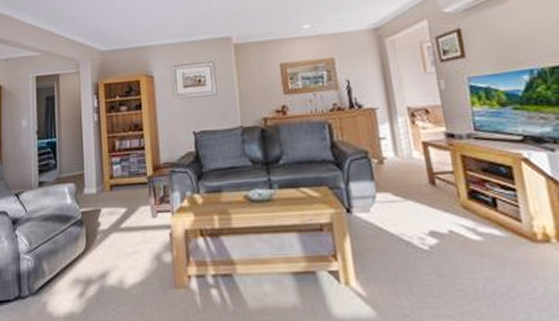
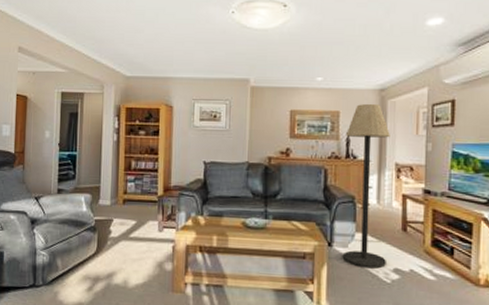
floor lamp: none [345,44,419,234] -> present [342,103,390,269]

